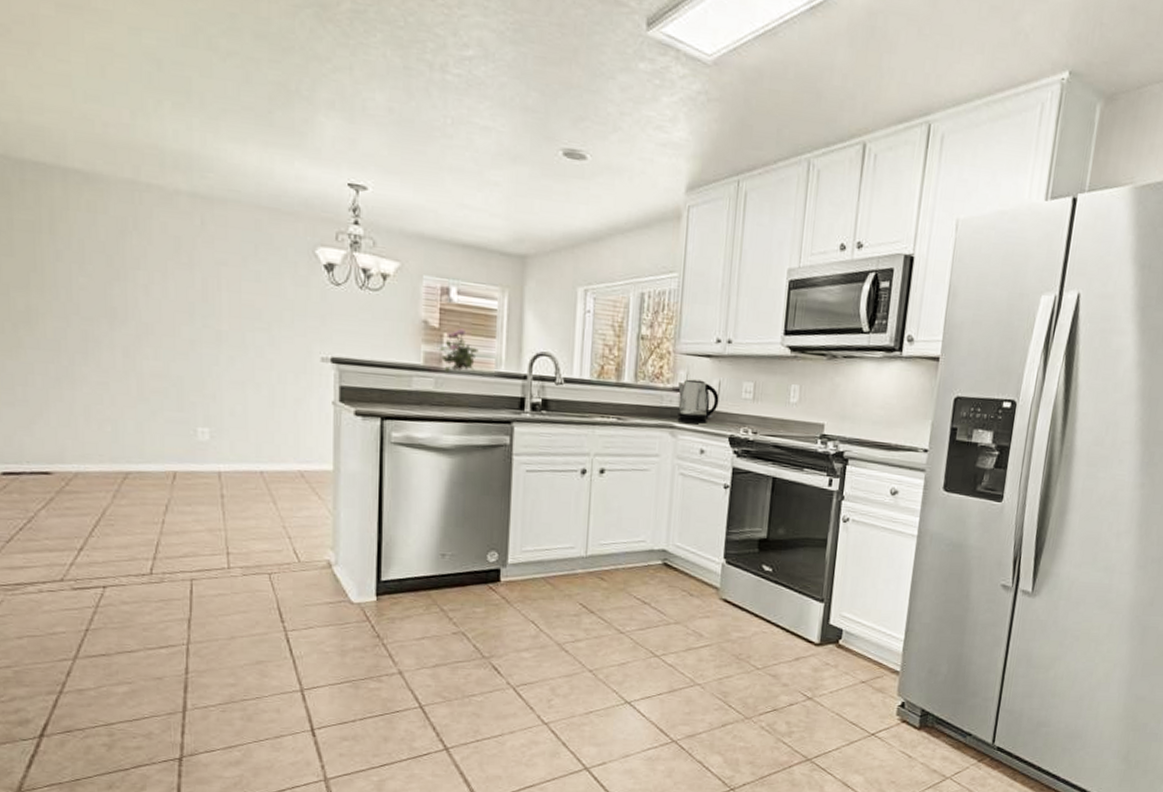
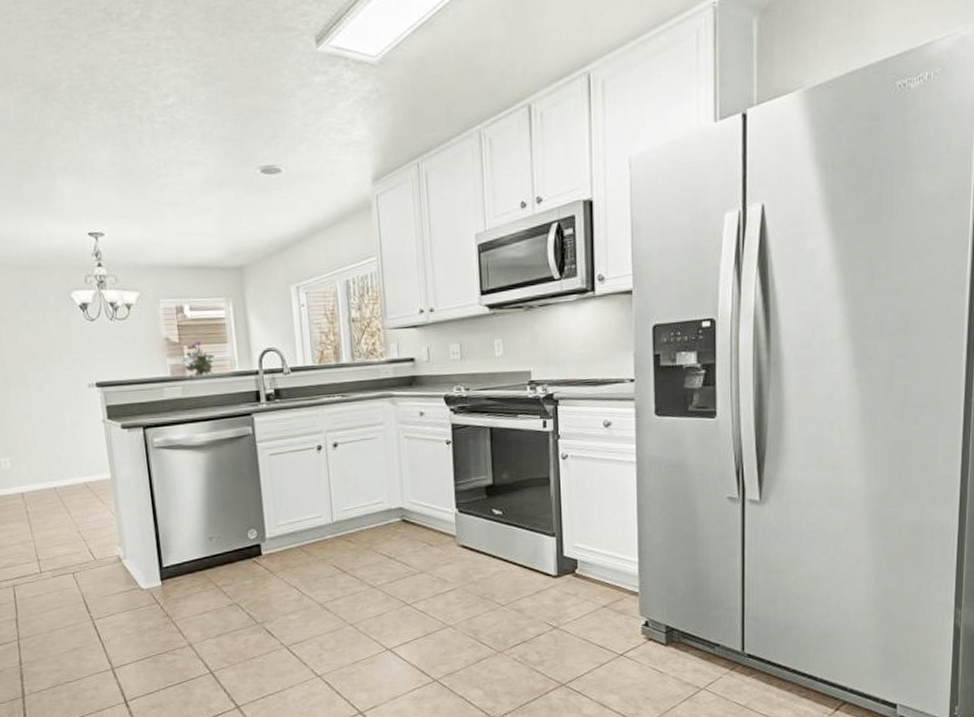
kettle: present [677,379,719,425] -> none [391,349,430,391]

